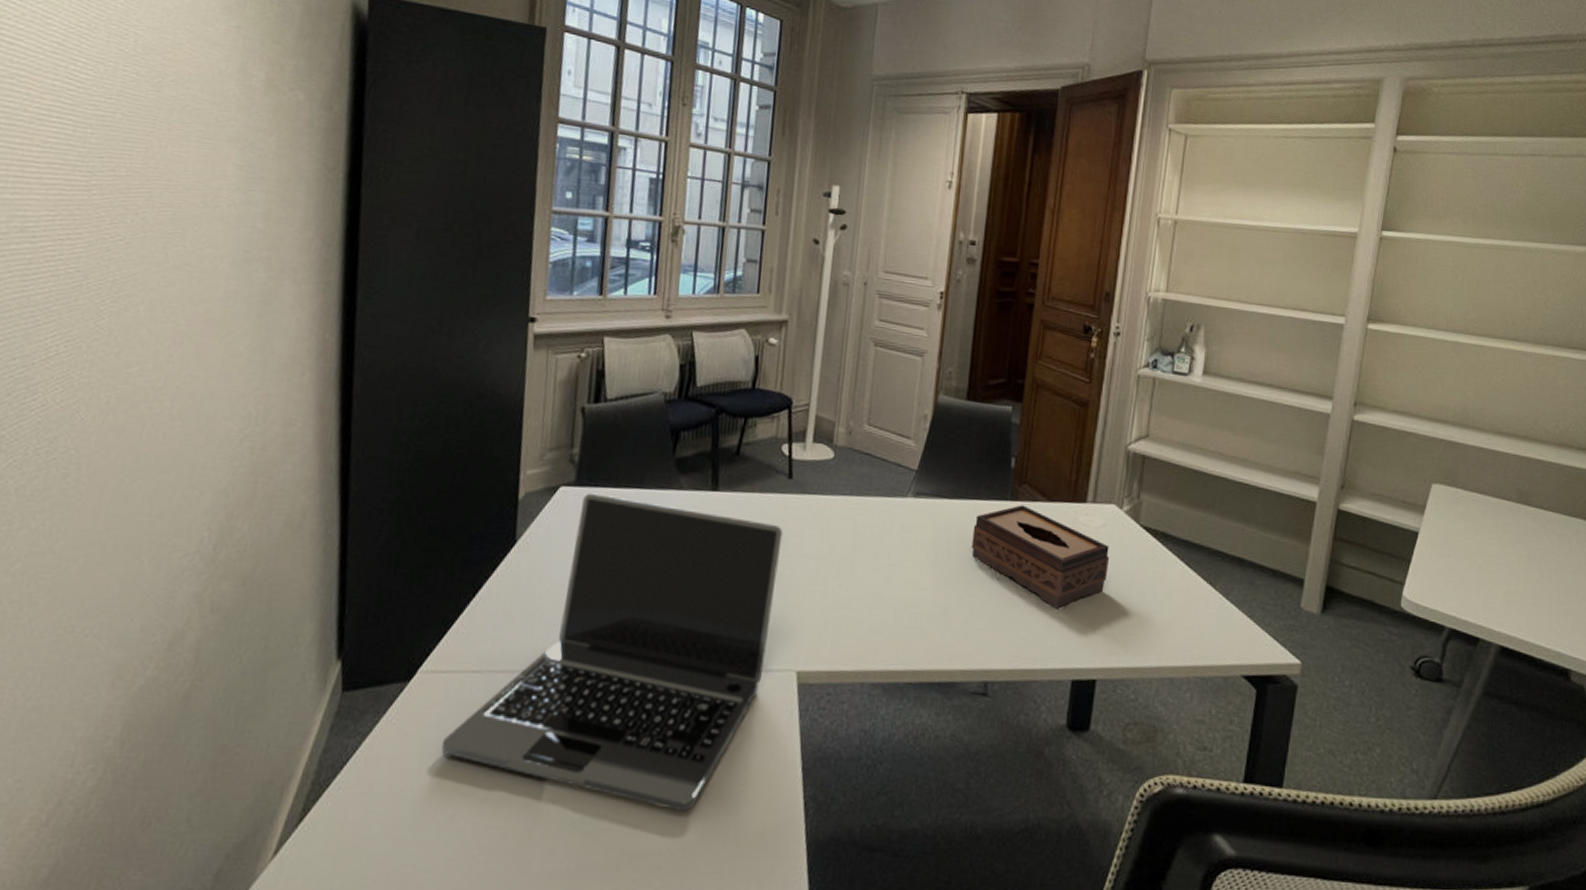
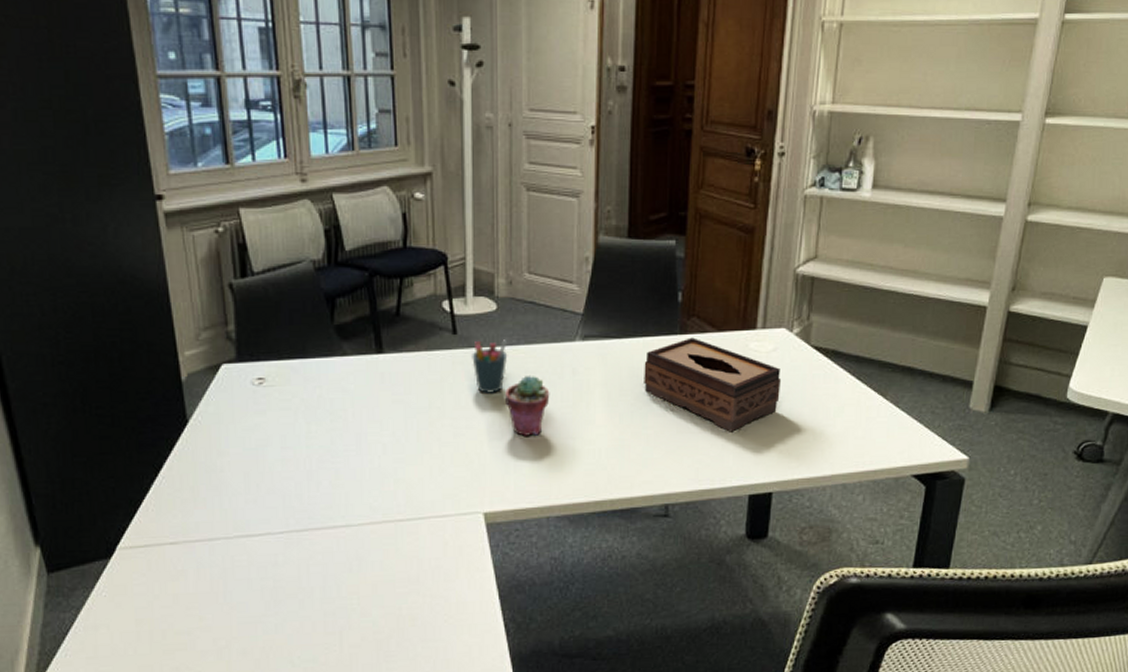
laptop: present [441,493,783,812] -> none [154,367,454,644]
pen holder: none [803,488,841,543] -> present [472,340,508,393]
potted succulent: none [832,527,878,592] -> present [505,374,550,436]

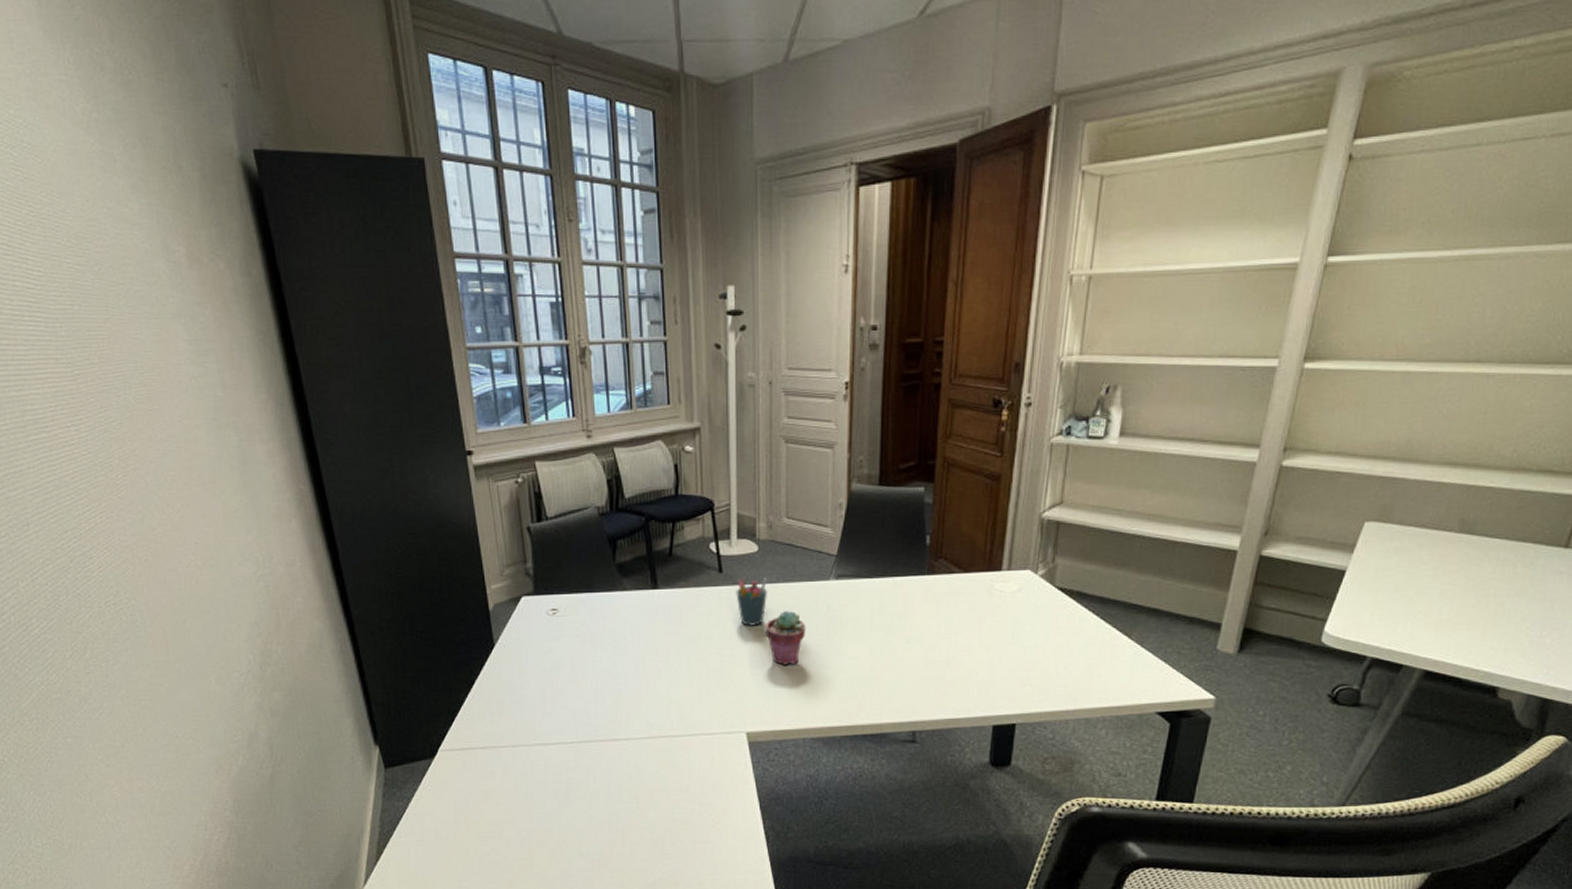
tissue box: present [644,337,782,432] -> none [893,578,1026,667]

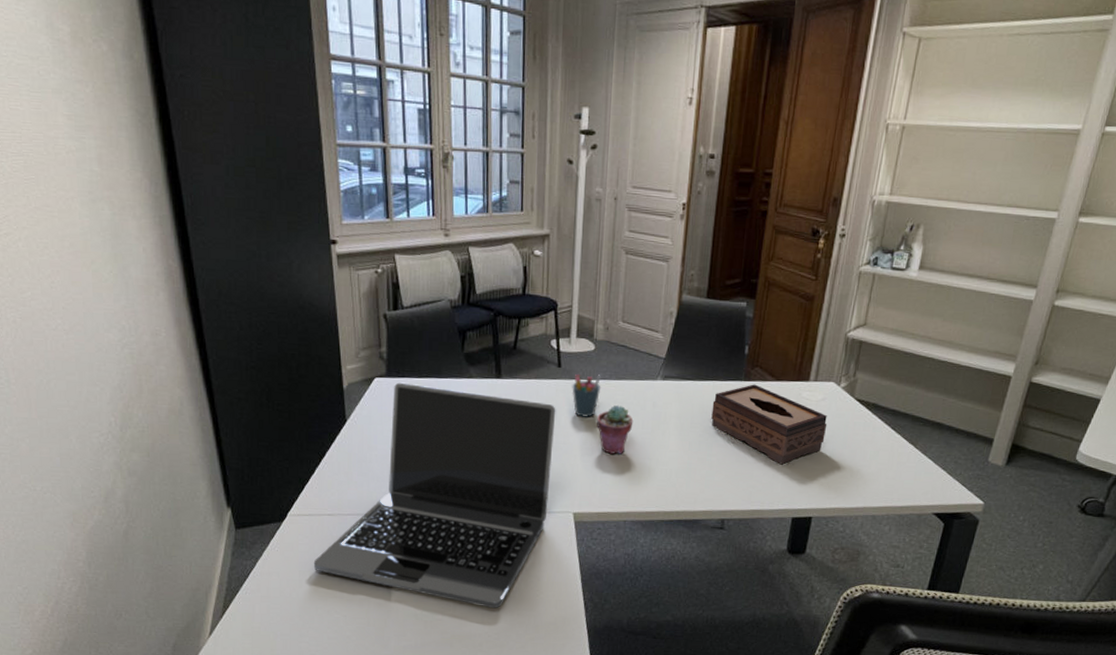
laptop: none [469,600,720,843] -> present [313,382,556,609]
tissue box: none [893,578,1026,667] -> present [711,384,827,465]

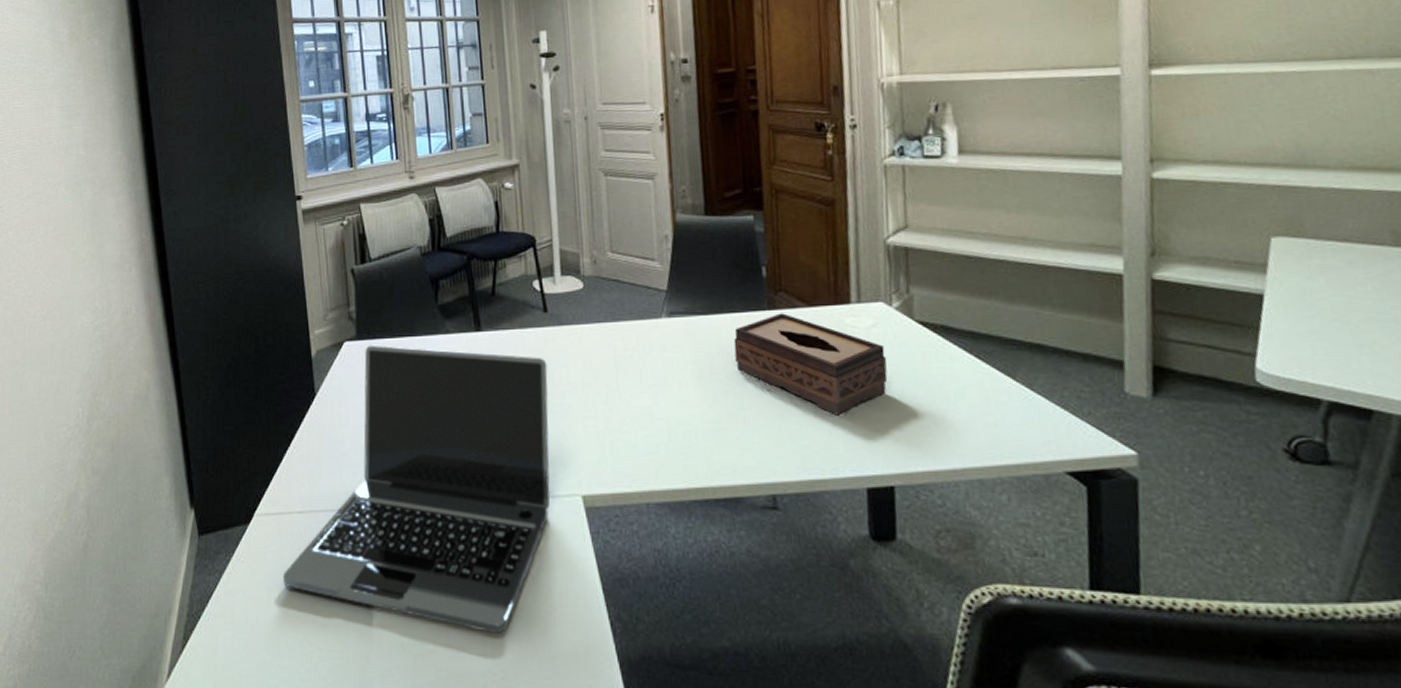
pen holder: present [572,375,602,417] -> none [562,317,597,371]
potted succulent: present [597,404,634,454] -> none [596,352,641,415]

